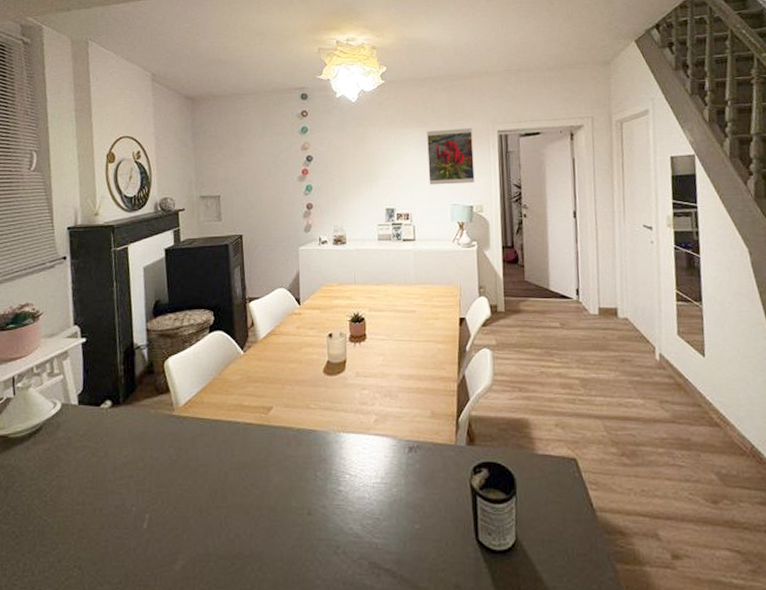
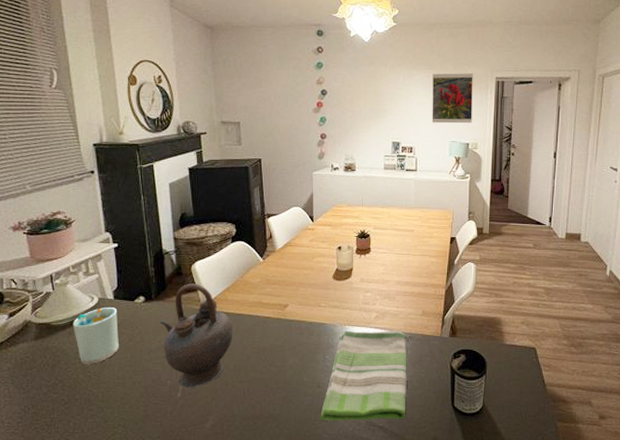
cup: none [31,415,81,487] -> present [73,308,120,365]
teapot: none [127,384,209,516] -> present [160,284,233,388]
dish towel: none [312,438,418,561] -> present [320,330,407,421]

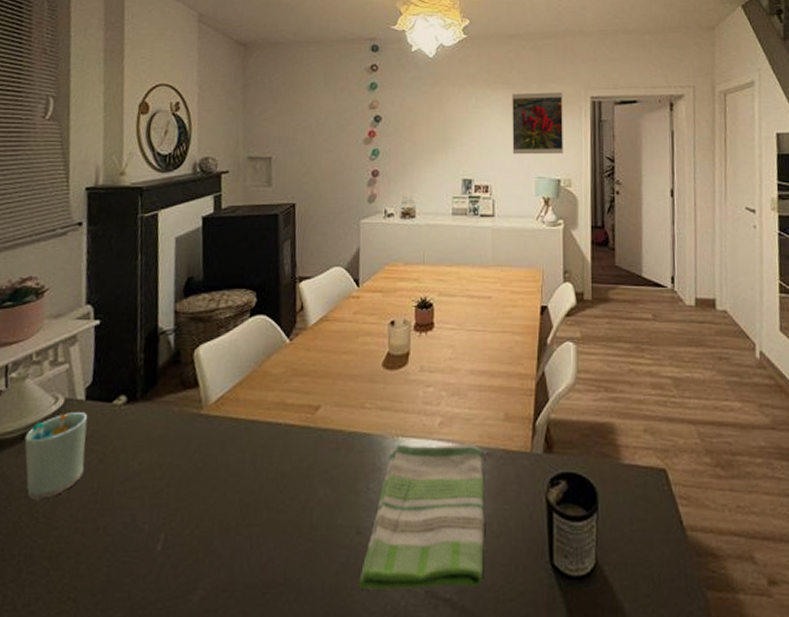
teapot: present [160,284,233,388] -> none [143,376,244,536]

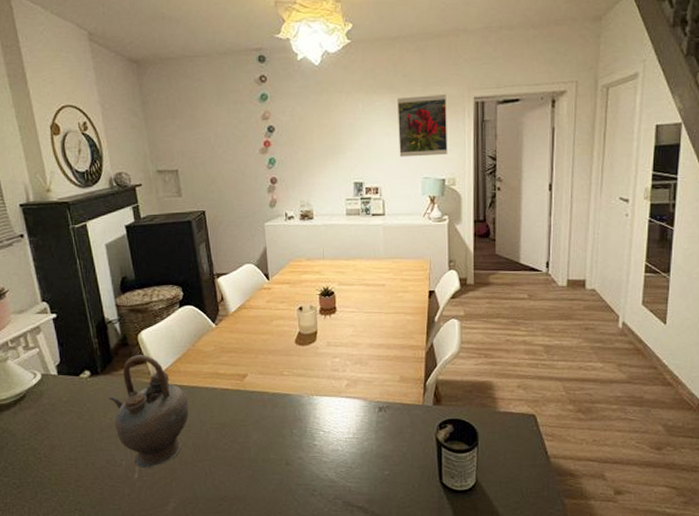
cup: present [24,412,88,500] -> none [17,384,69,446]
teapot: none [143,376,244,536] -> present [109,355,189,468]
dish towel: present [359,444,485,589] -> none [291,399,388,501]

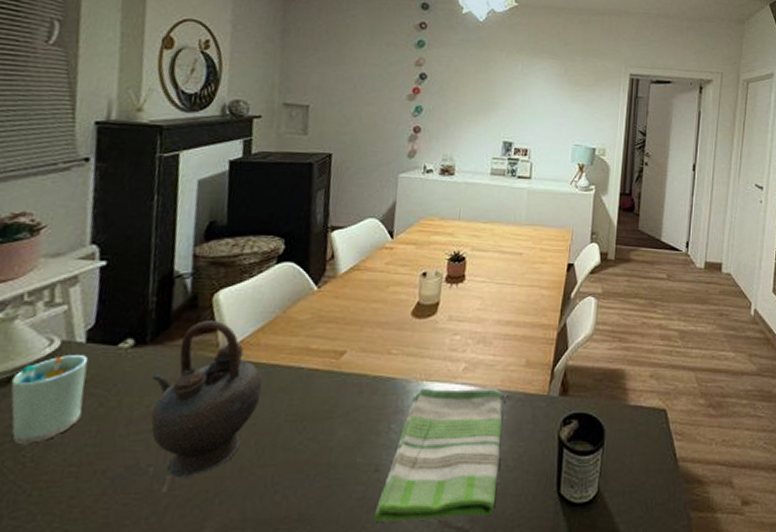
cup: none [17,384,69,446] -> present [10,355,88,445]
dish towel: none [291,399,388,501] -> present [374,387,504,522]
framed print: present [397,94,448,157] -> none [553,64,604,125]

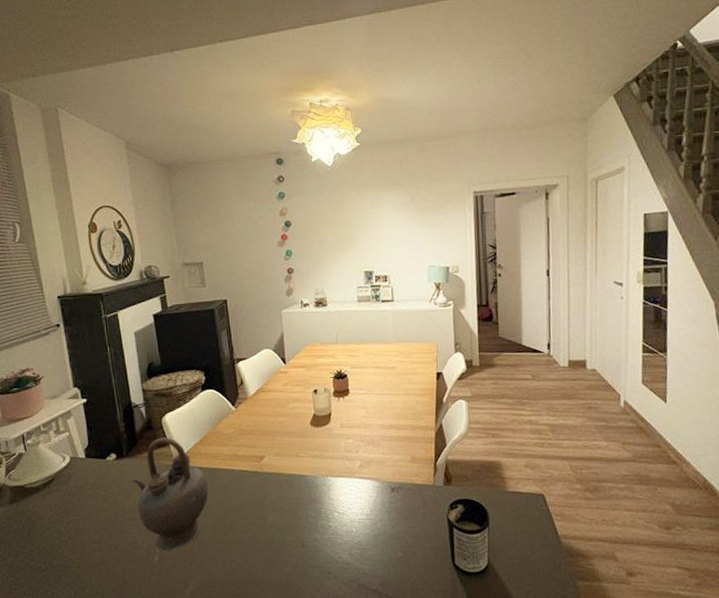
cup: present [10,355,88,445] -> none [46,467,94,529]
dish towel: present [374,387,504,522] -> none [306,480,401,584]

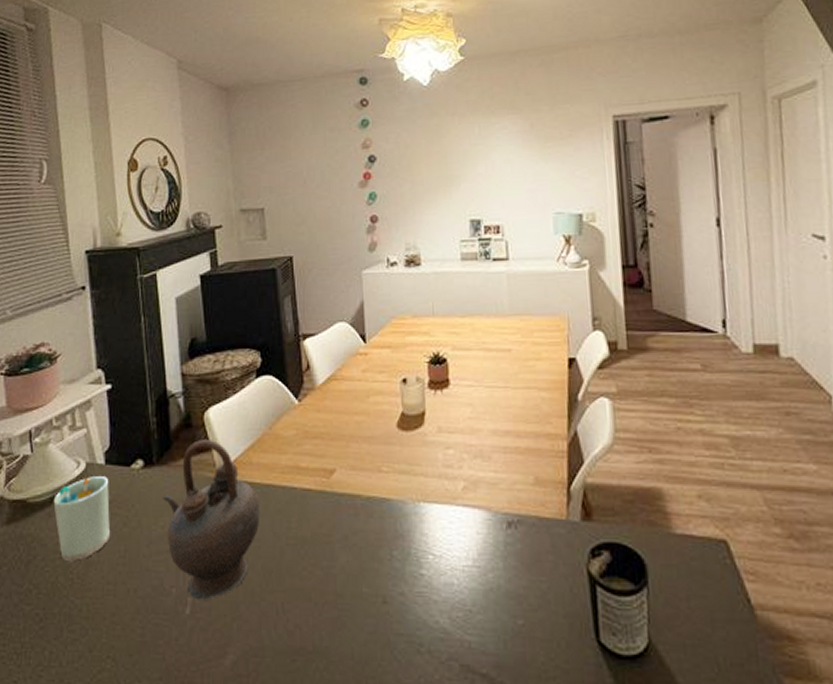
cup: none [46,467,94,529] -> present [53,477,111,562]

